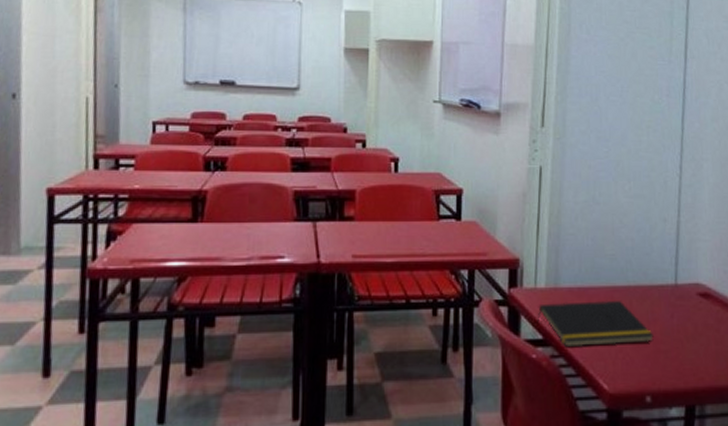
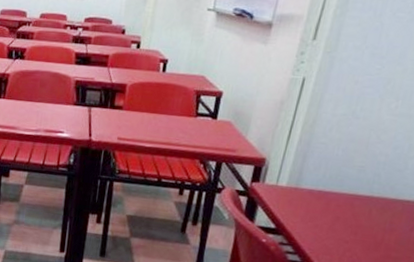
notepad: present [537,301,654,348] -> none [272,199,387,248]

